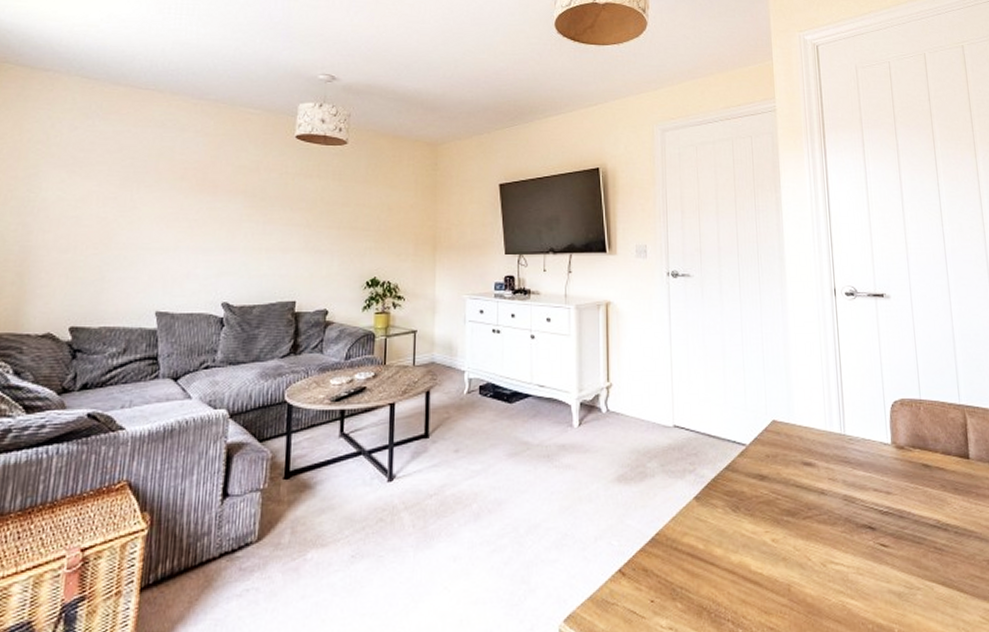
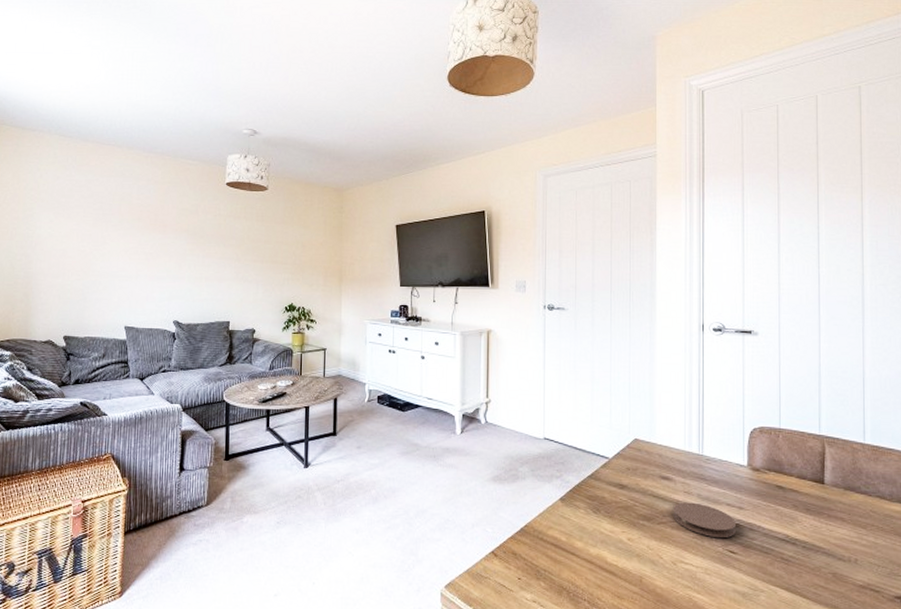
coaster: none [818,490,887,530] -> present [673,502,737,538]

